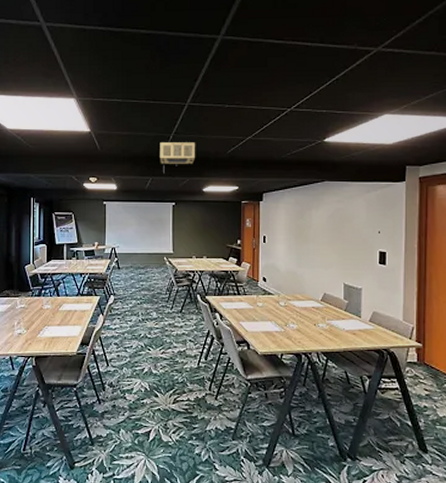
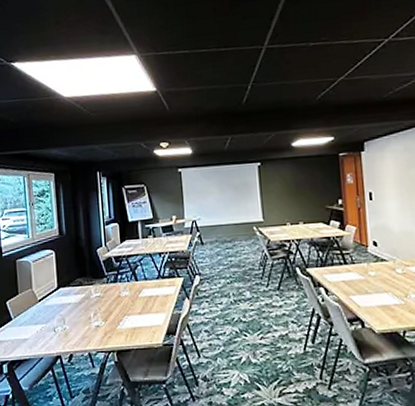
projector: present [160,142,195,174] -> none [237,90,279,130]

